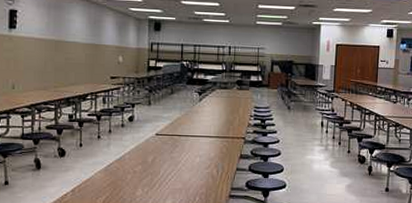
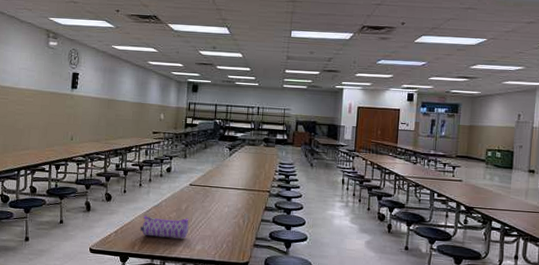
pencil case: none [100,171,157,194] -> present [139,215,189,239]

